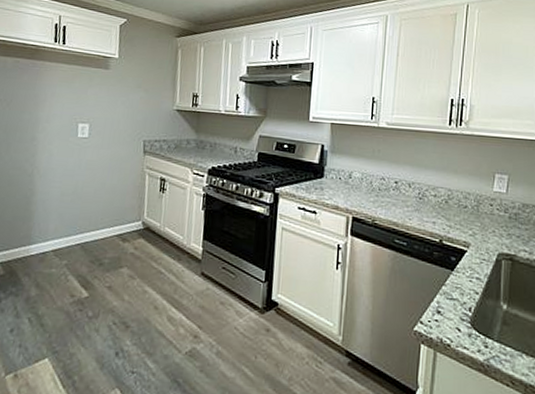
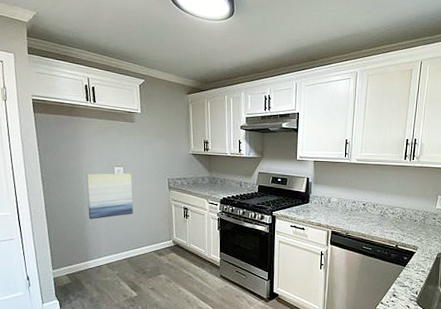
wall art: none [38,130,99,190] -> present [86,173,133,220]

